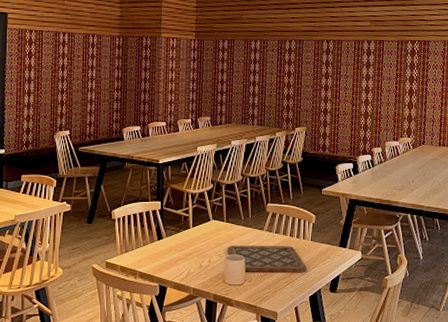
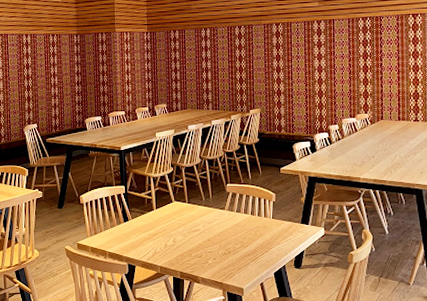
mug: present [223,254,246,286] -> none [187,233,210,263]
tray: present [227,245,307,273] -> none [190,224,270,250]

